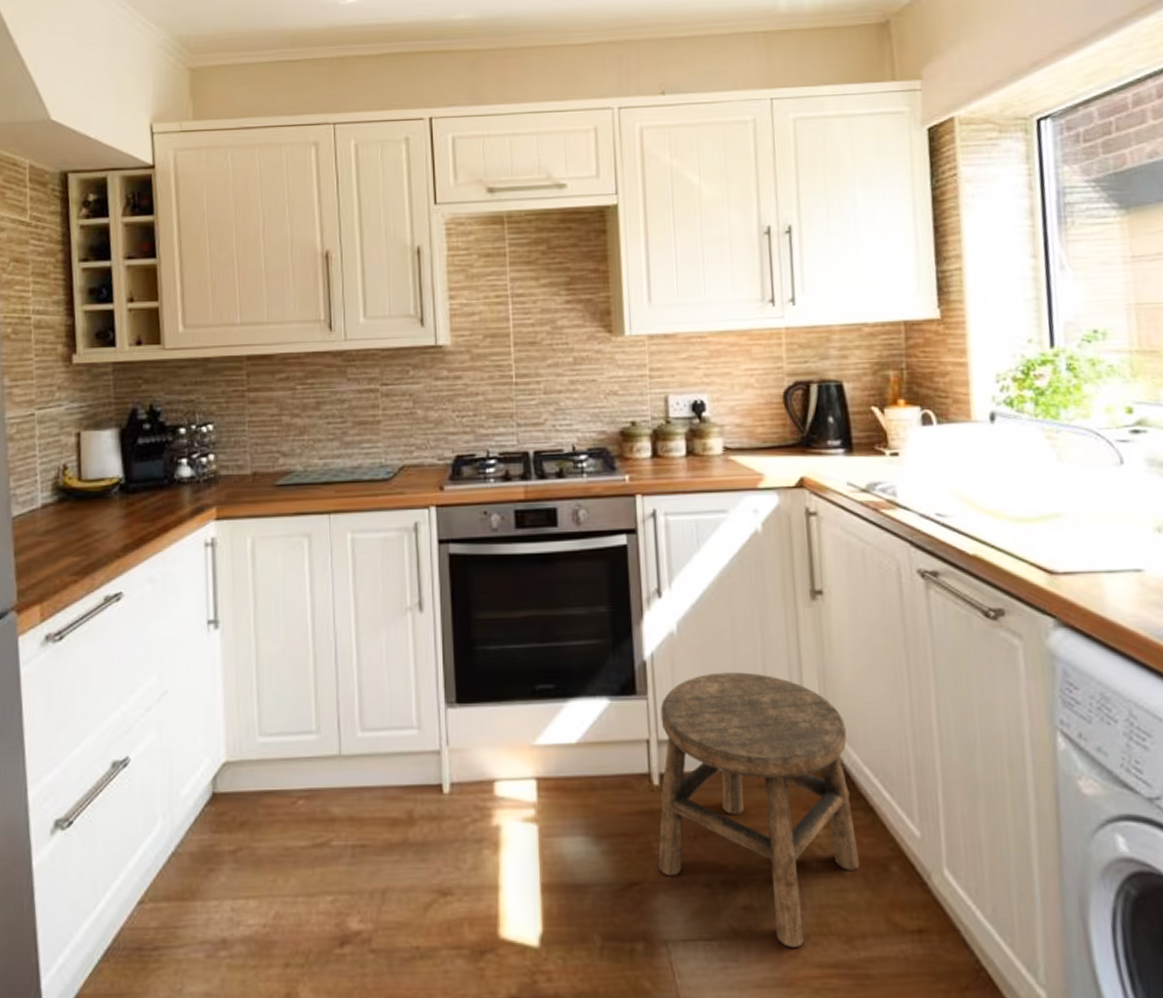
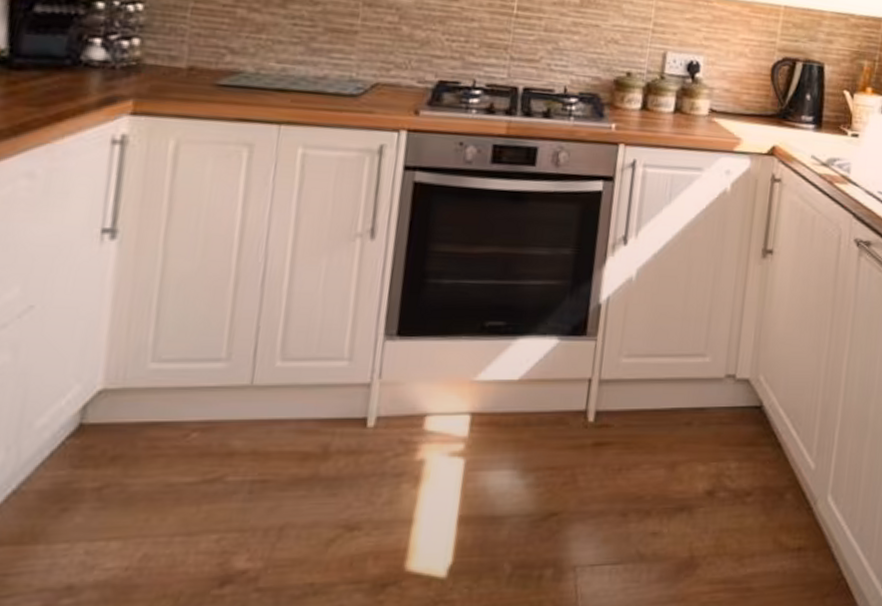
stool: present [658,672,860,947] -> none [580,319,771,567]

